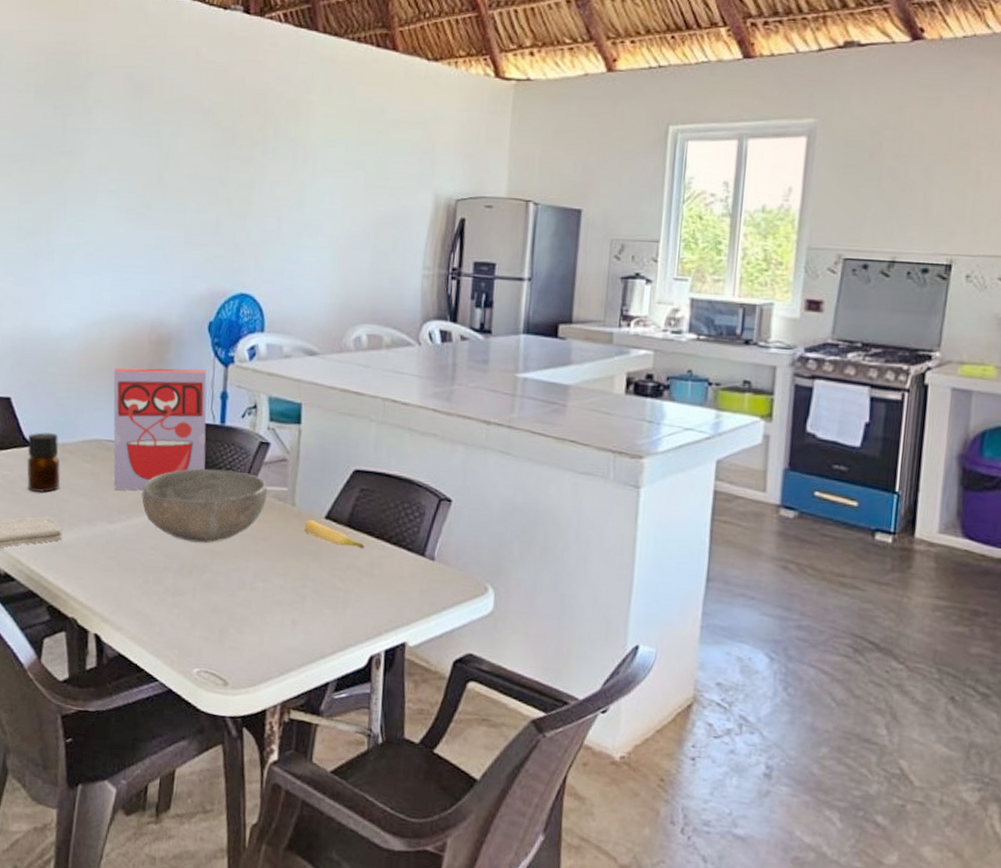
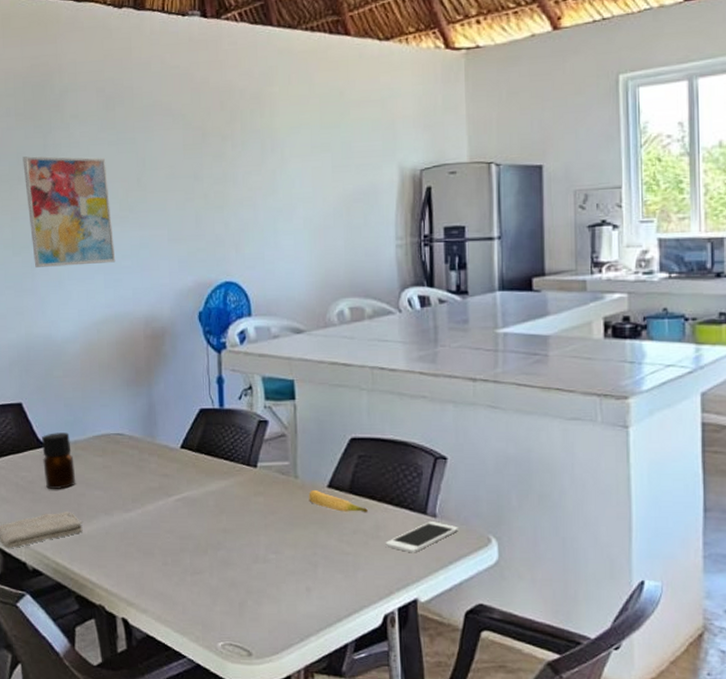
wall art: none [37,137,127,260] -> present [22,156,116,267]
cereal box: present [113,367,207,491] -> none [114,358,209,480]
bowl: present [141,468,267,543] -> none [152,451,270,522]
cell phone: none [378,564,457,595] -> present [385,521,459,553]

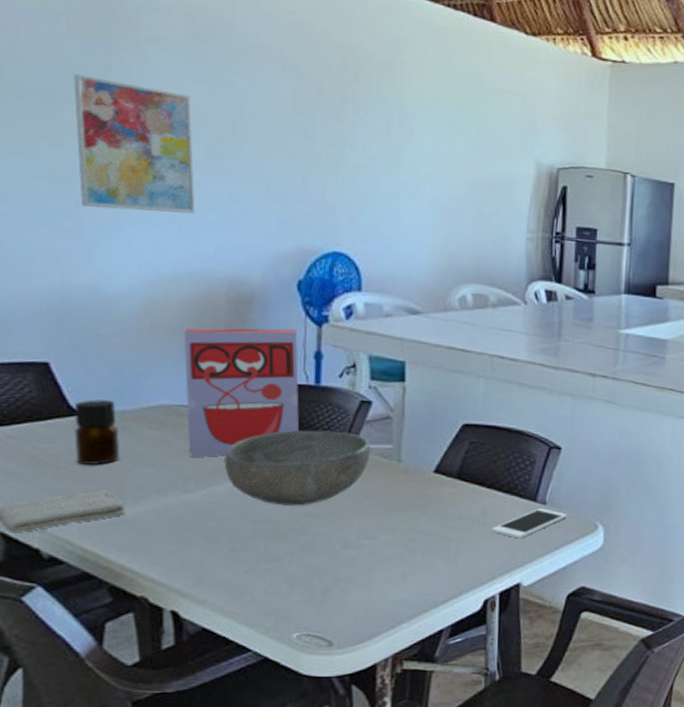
cereal box: none [114,358,209,480] -> present [184,328,299,458]
bowl: none [152,451,270,522] -> present [224,430,370,506]
banana: present [308,490,368,513] -> none [412,475,476,499]

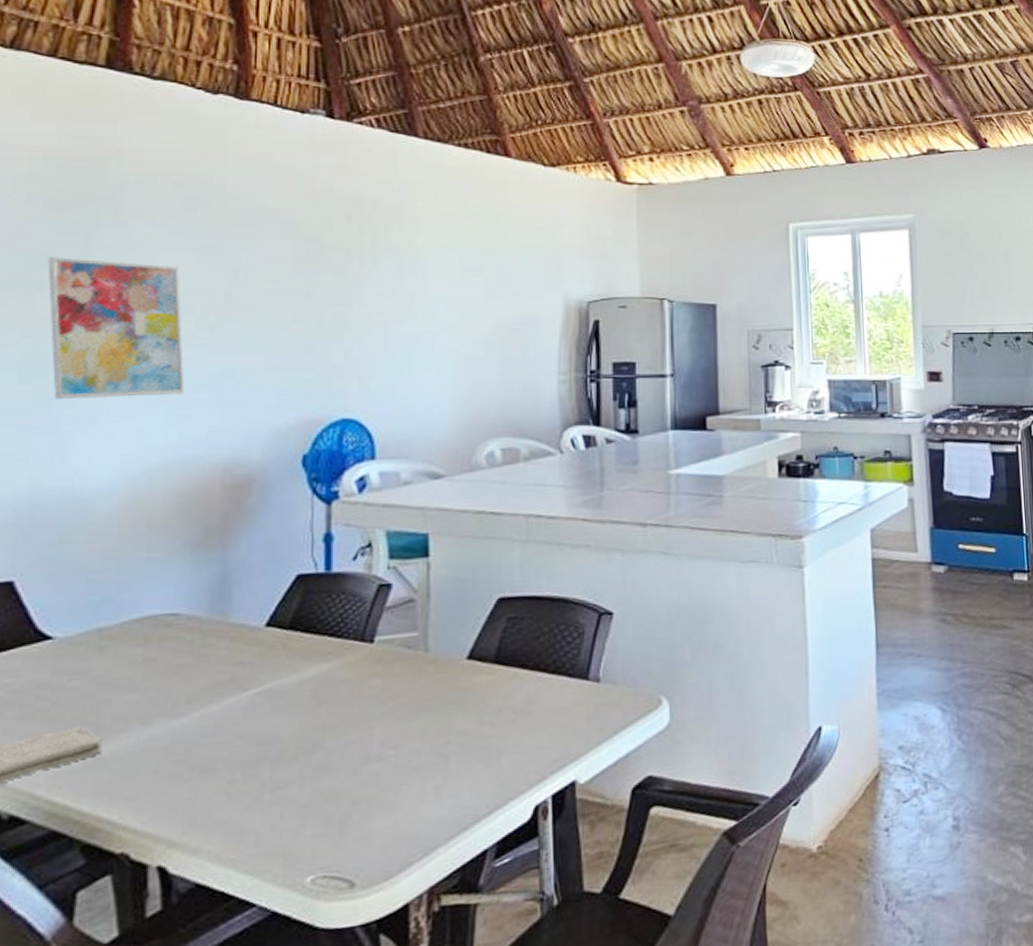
bottle: present [74,399,120,465] -> none [42,617,97,698]
cereal box: present [184,328,299,458] -> none [172,511,308,675]
bowl: present [224,430,370,506] -> none [220,624,391,720]
cell phone: present [491,508,568,539] -> none [538,687,626,727]

